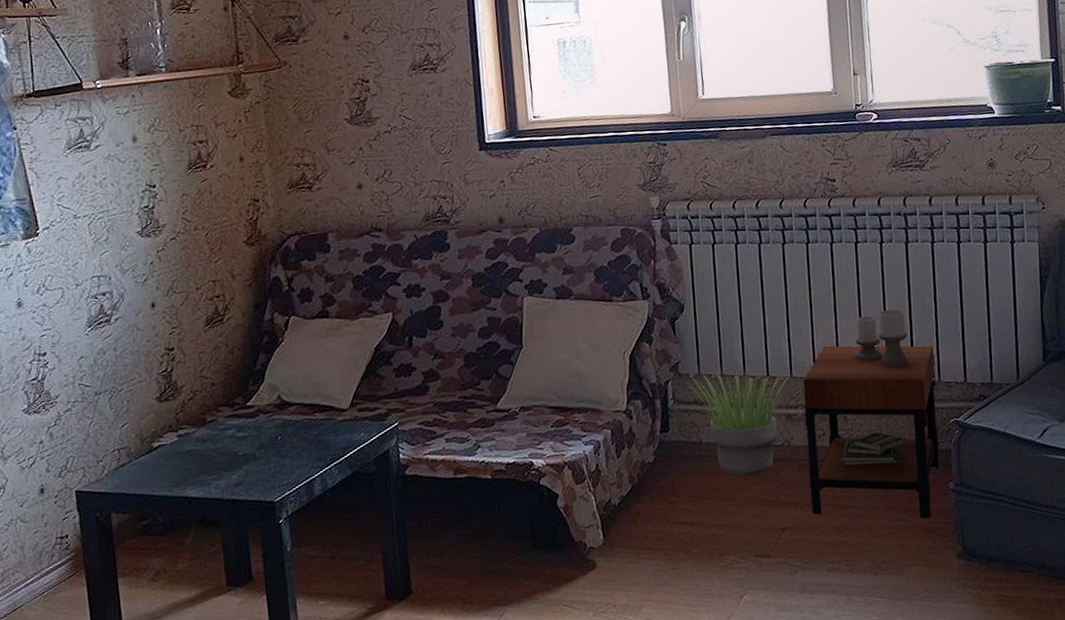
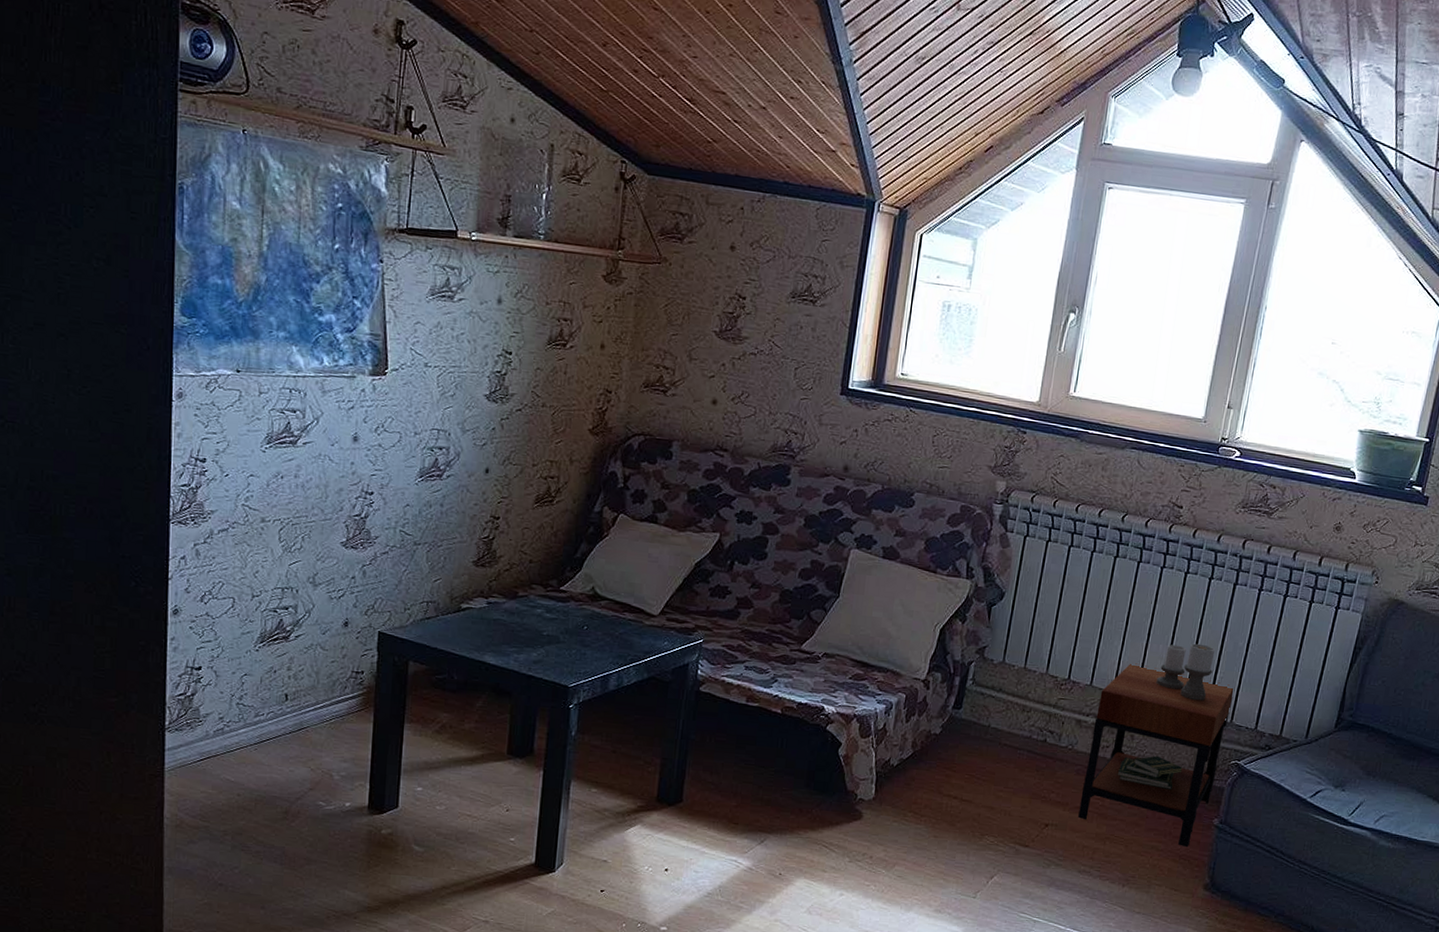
potted plant: present [687,372,790,476] -> none [989,662,1089,768]

